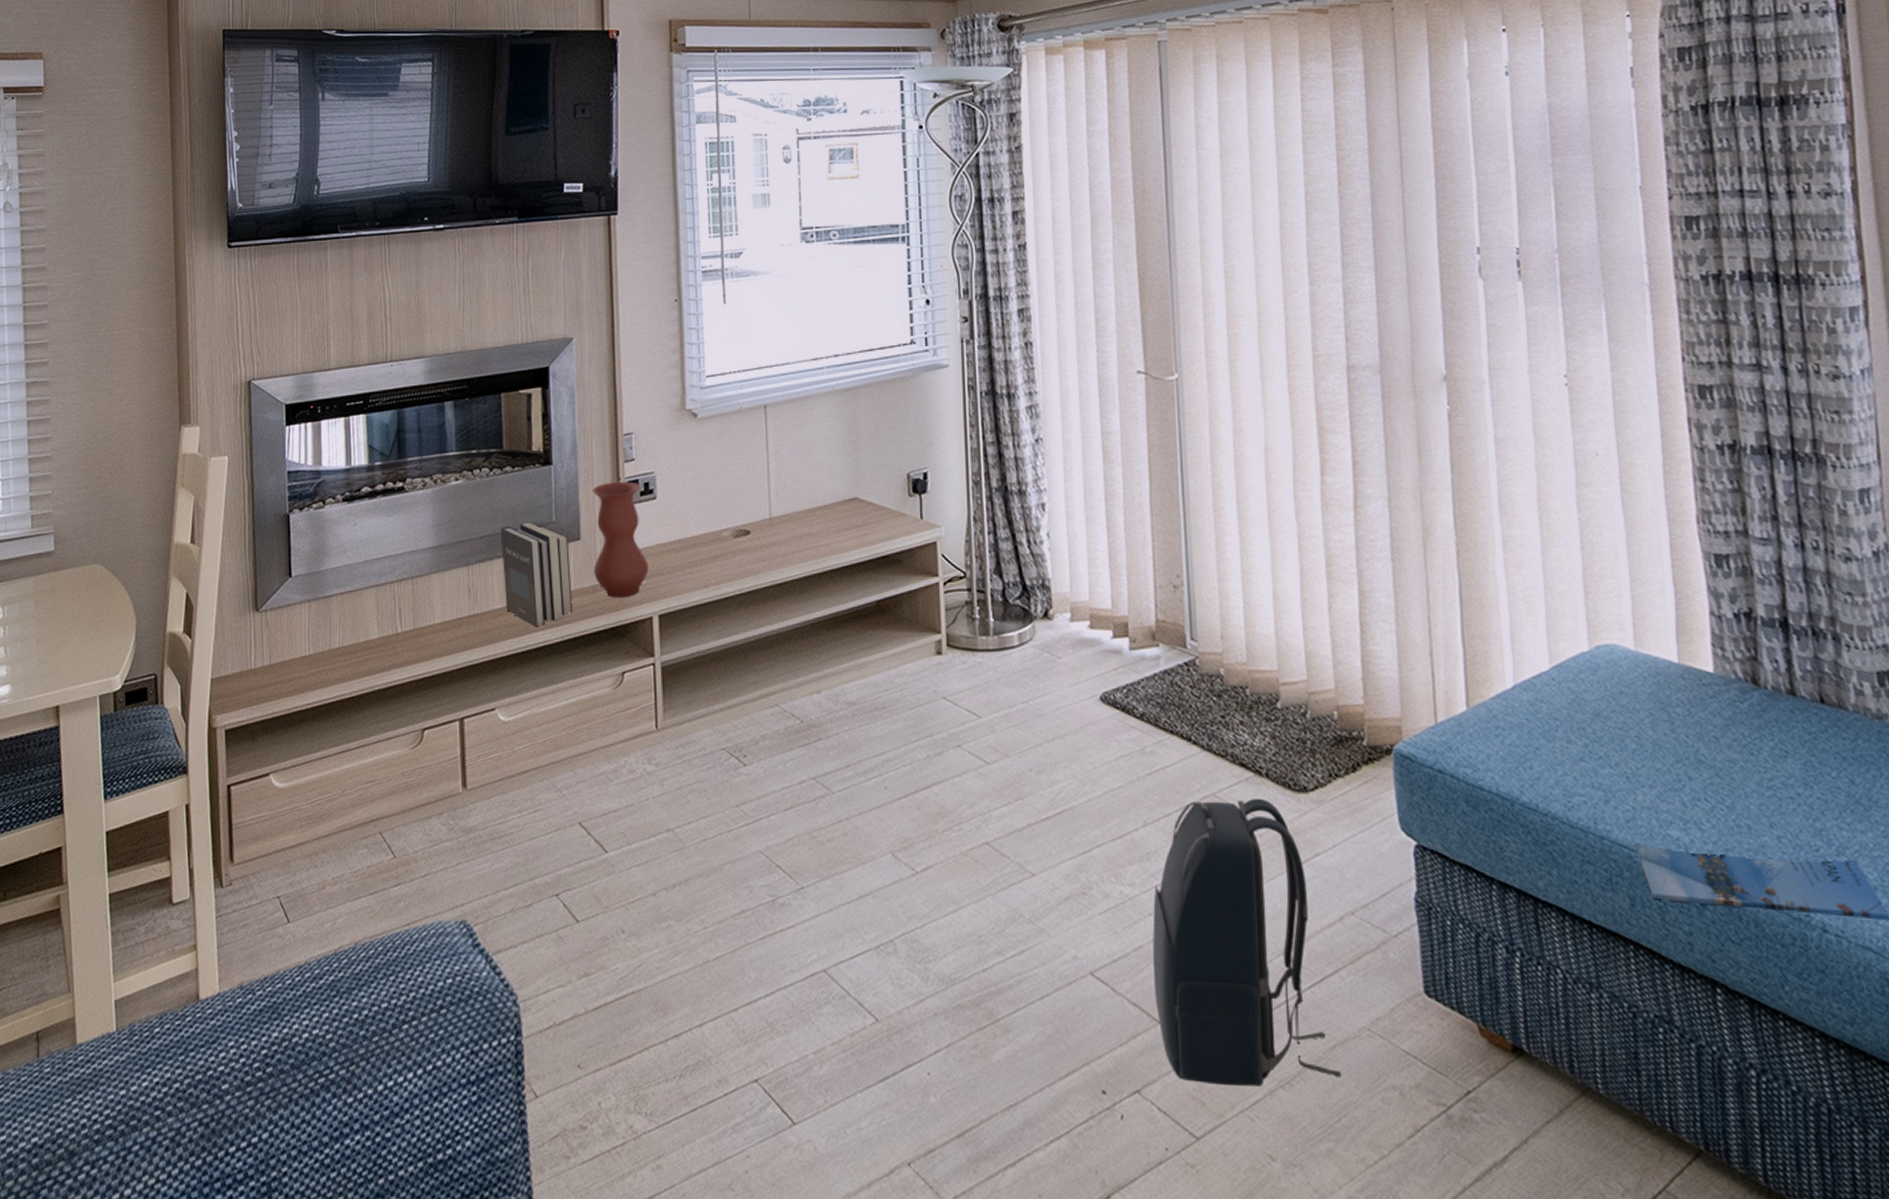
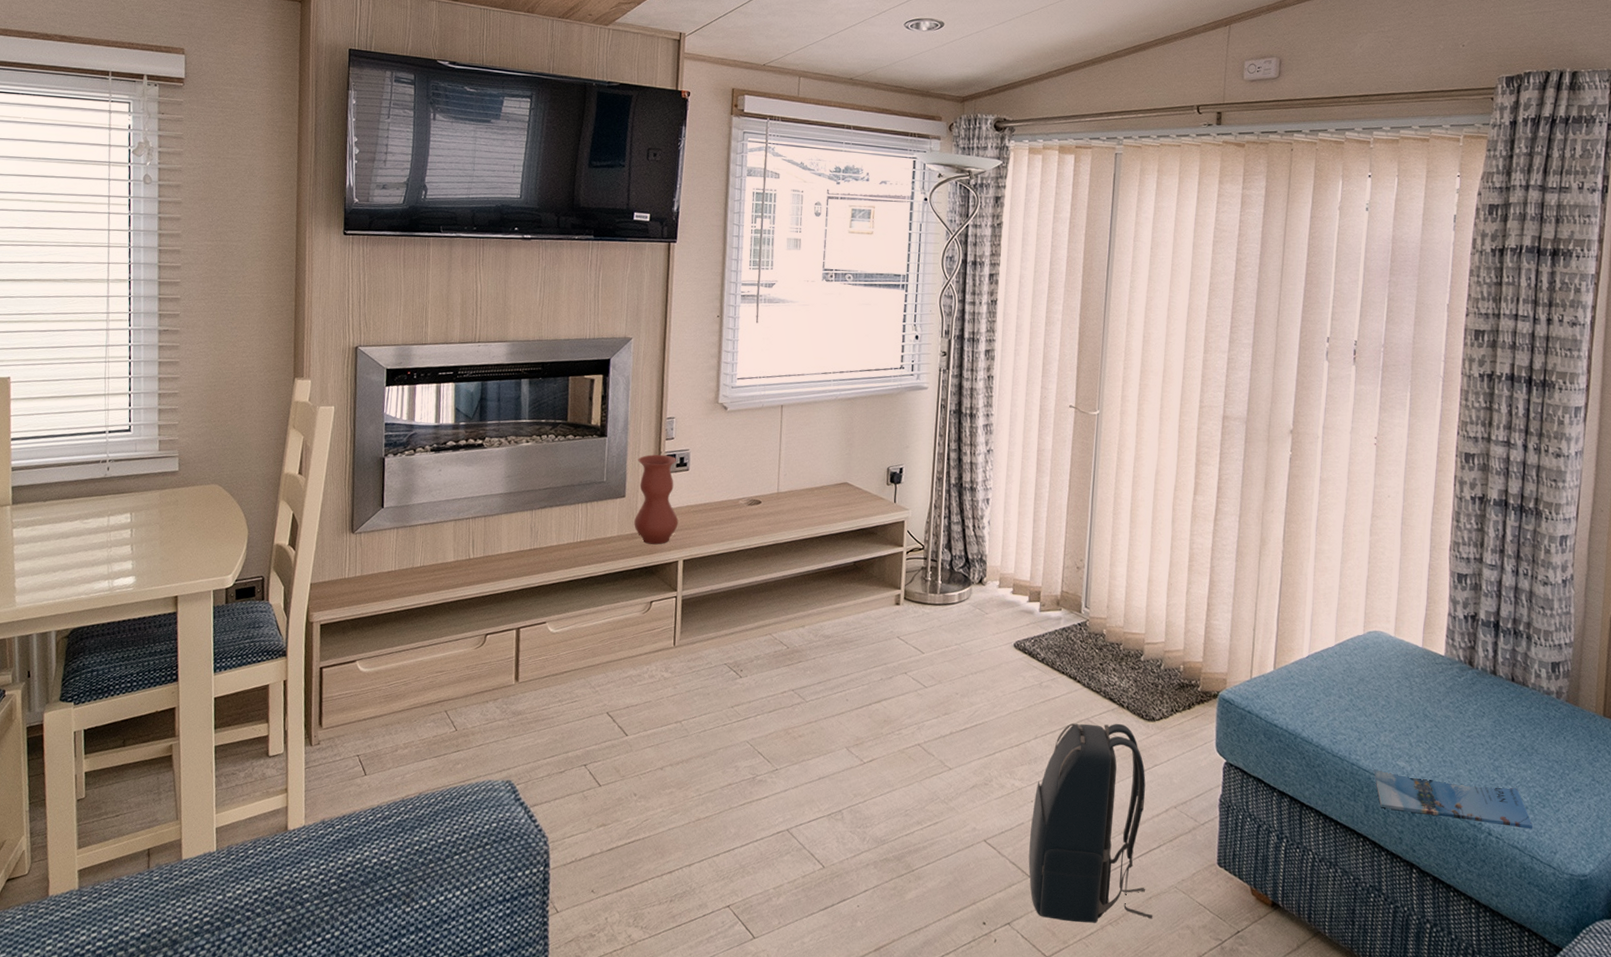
books: present [501,522,573,627] -> none [560,480,616,562]

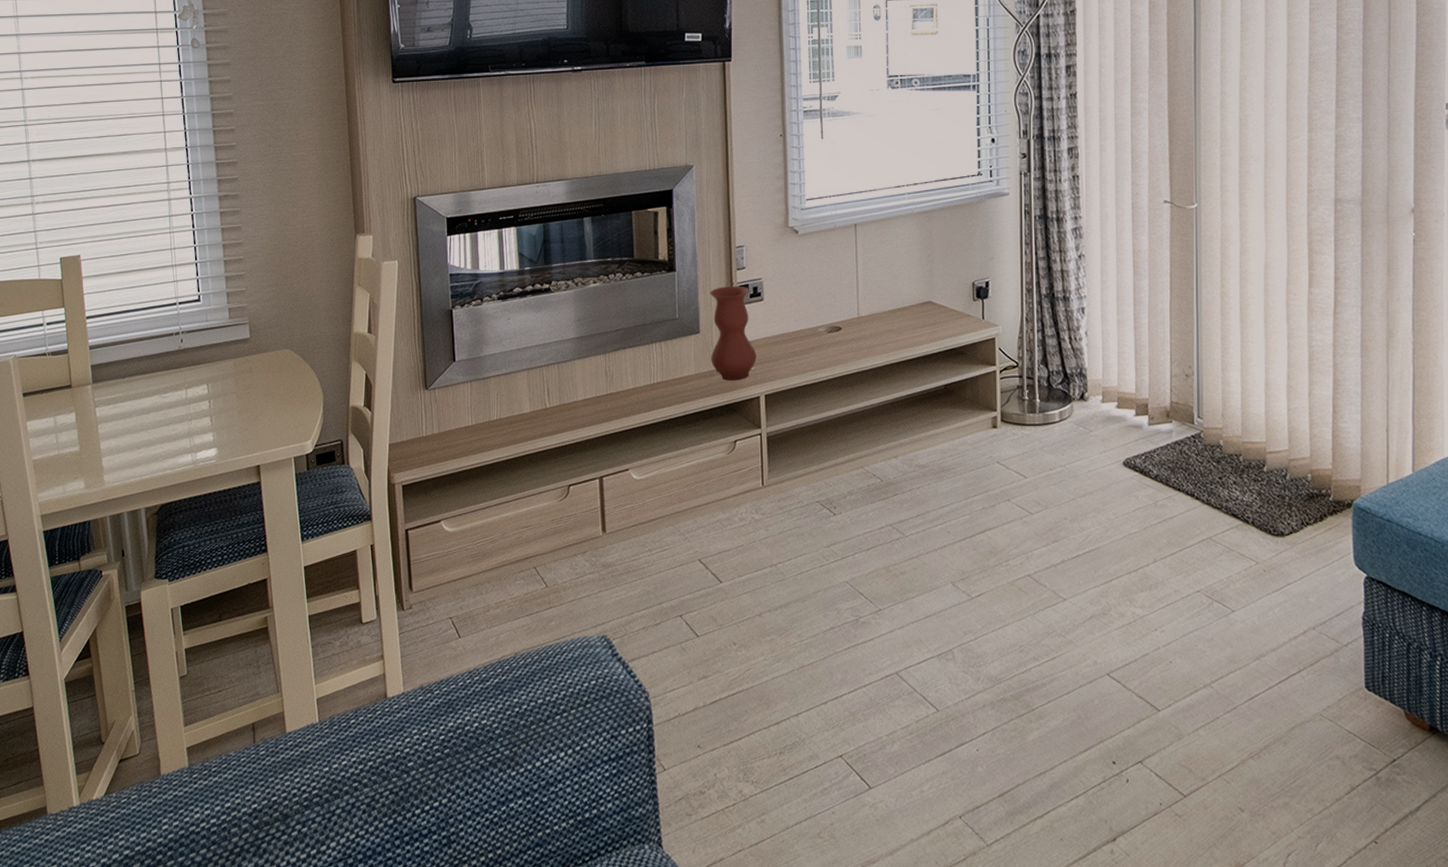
backpack: present [1028,723,1153,923] -> none [1157,540,1298,758]

